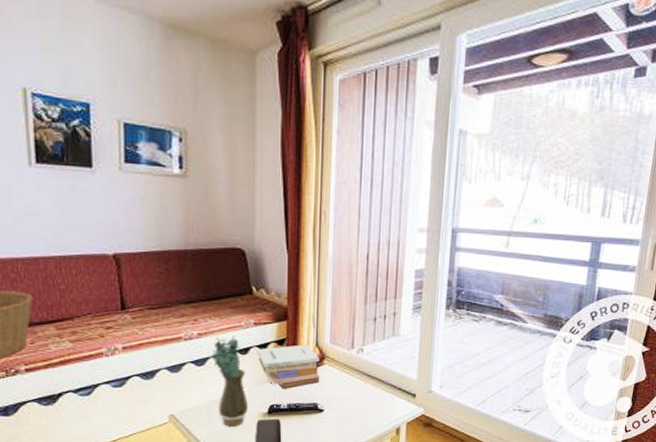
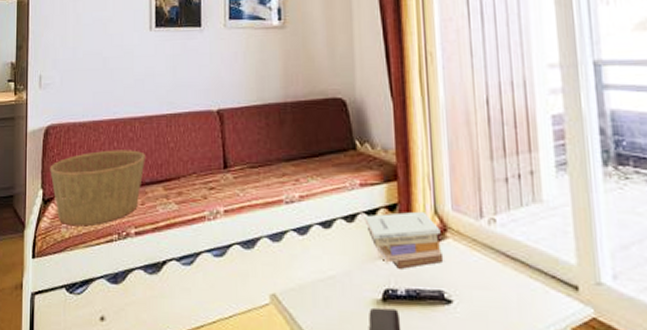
vase: present [212,336,248,427] -> none [315,199,358,316]

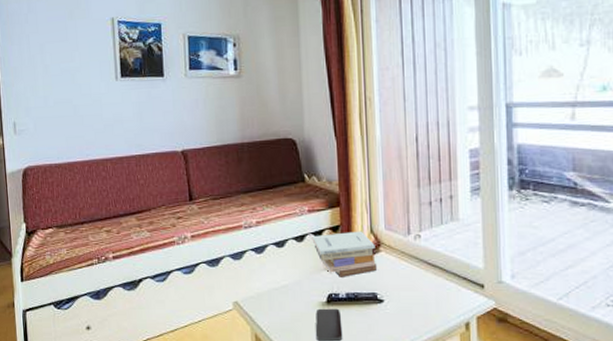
basket: present [50,150,145,227] -> none [30,187,118,254]

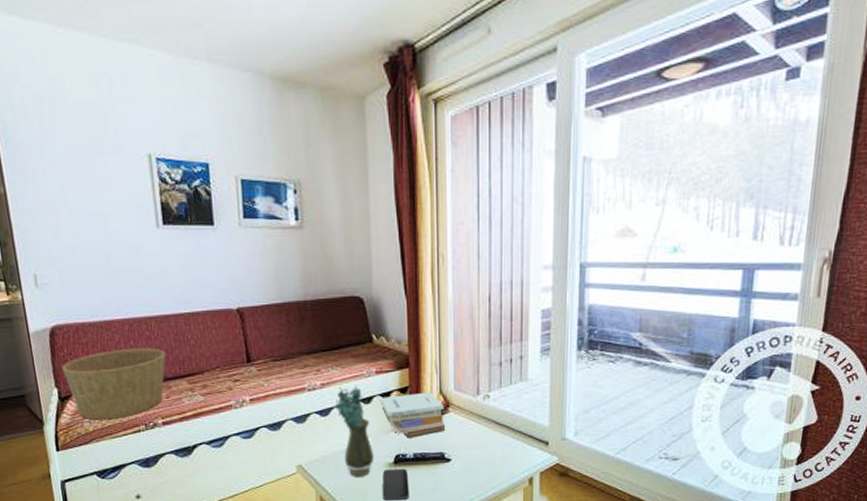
basket: none [30,187,118,254] -> present [62,348,166,420]
vase: none [270,223,307,316] -> present [335,385,374,477]

